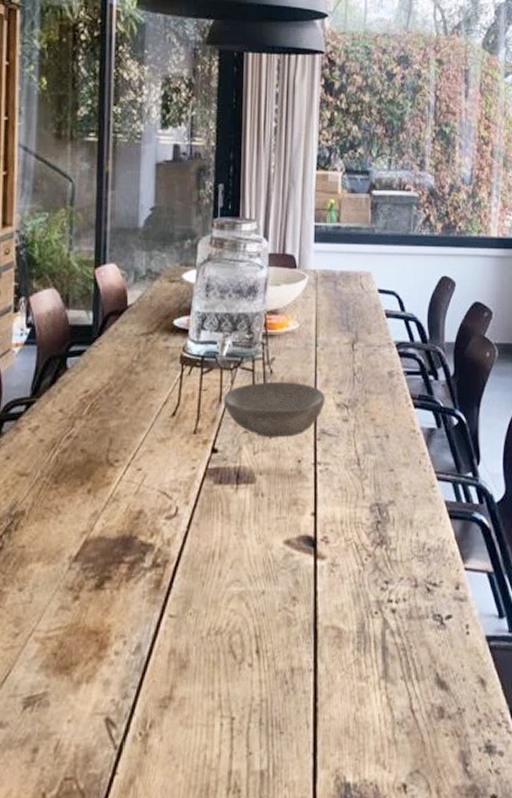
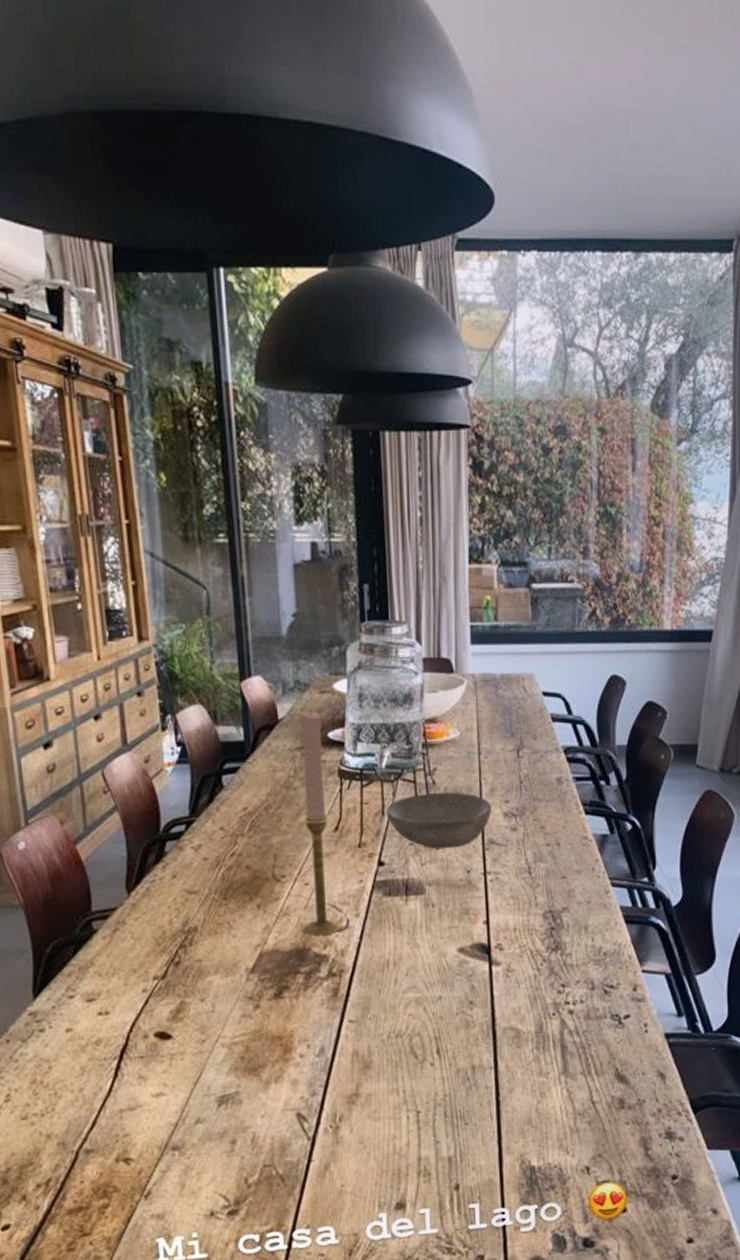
candlestick: none [131,297,171,523] -> present [299,709,342,935]

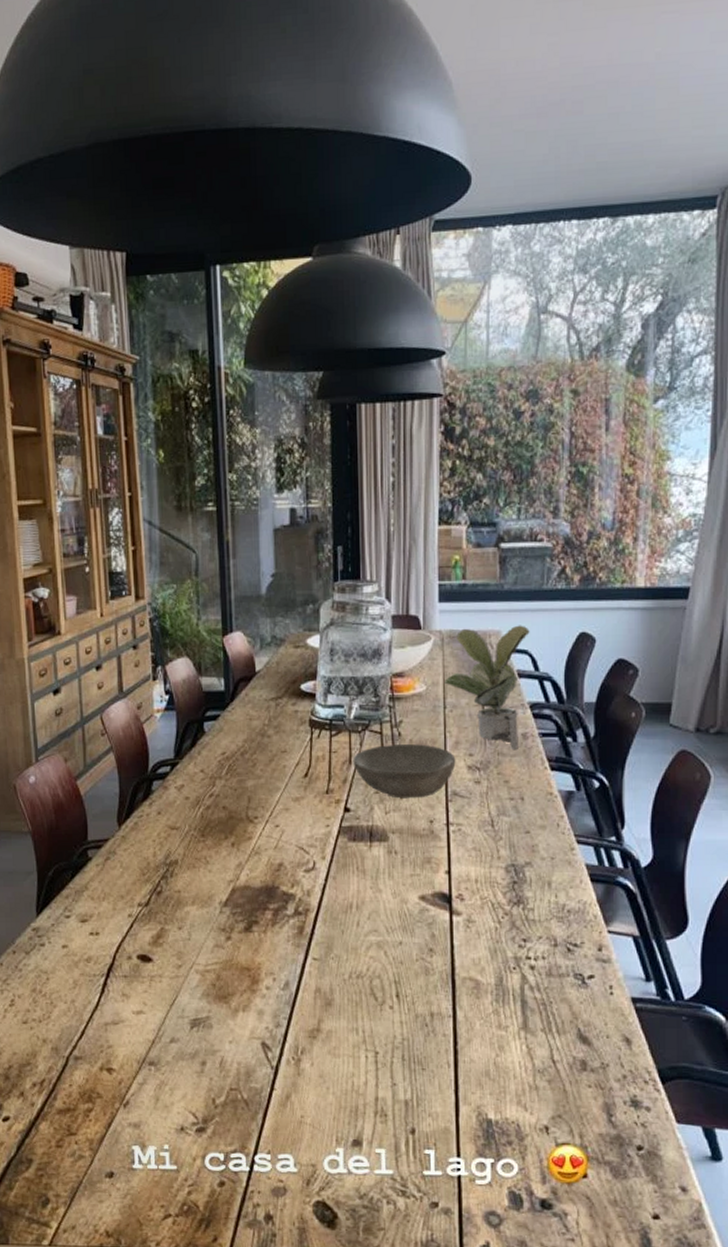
candlestick: present [299,709,342,935] -> none [272,662,308,875]
potted plant: none [479,668,562,795] -> present [445,625,530,749]

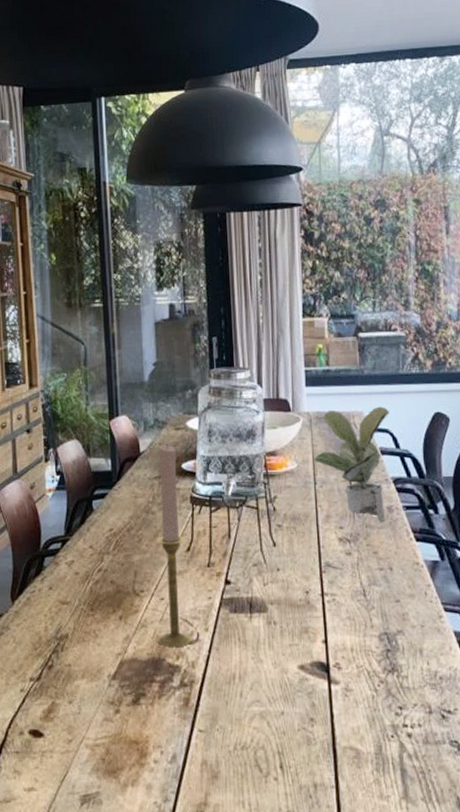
candlestick: none [272,662,308,875] -> present [156,443,192,647]
bowl: present [353,743,456,799] -> none [231,518,328,571]

